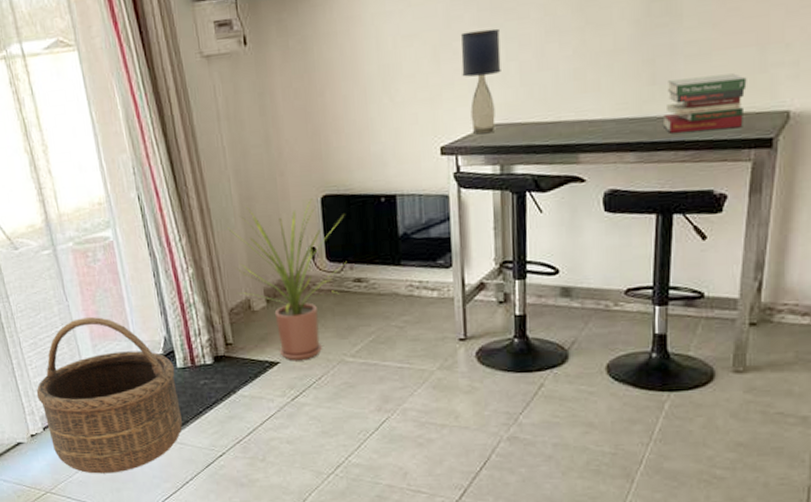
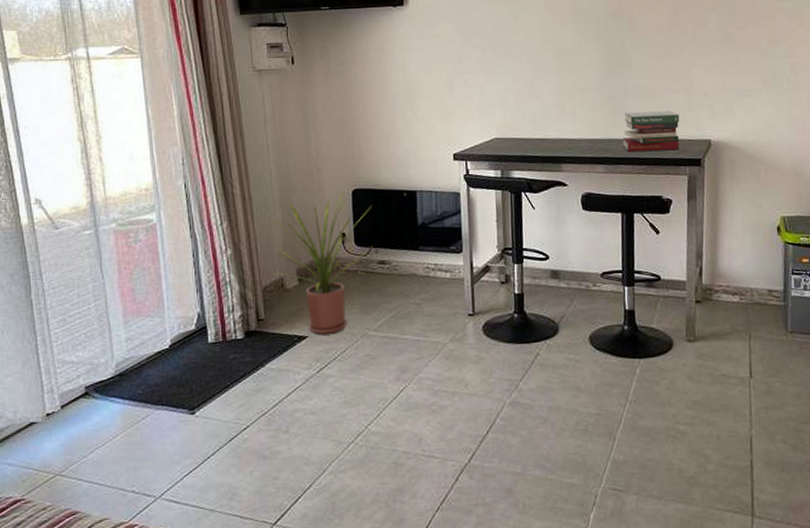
basket: present [36,316,182,474] -> none [58,293,208,453]
table lamp: present [460,28,501,134] -> none [469,66,501,145]

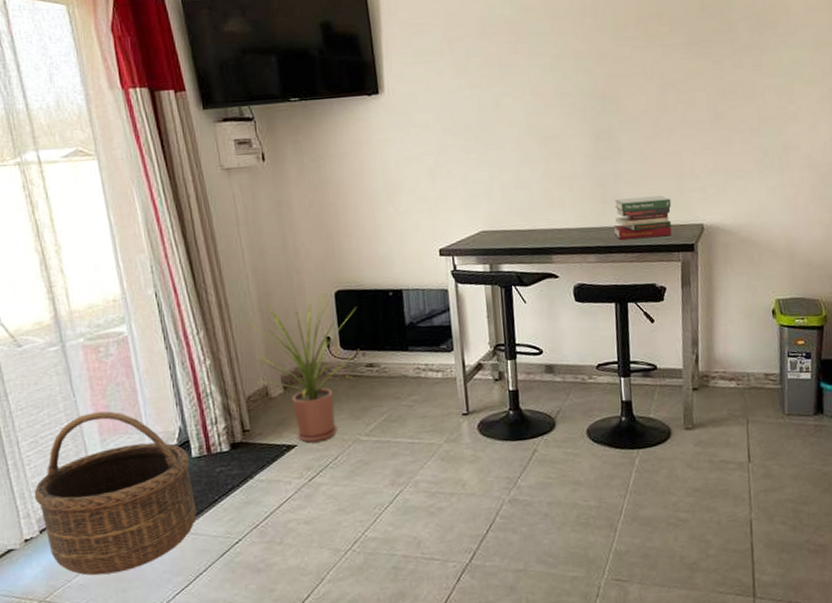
basket: none [58,293,208,453] -> present [34,411,197,576]

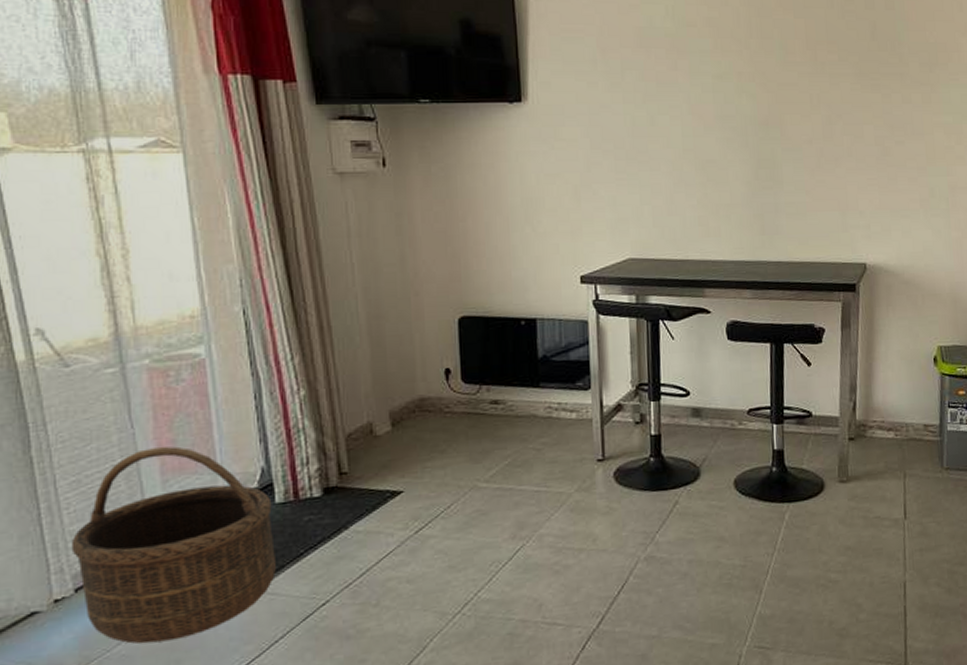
house plant: present [246,293,360,443] -> none [351,319,484,489]
books: present [614,195,672,240] -> none [772,231,834,275]

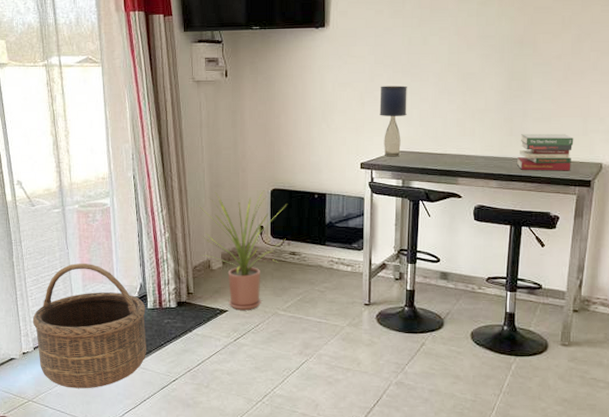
house plant: none [351,319,484,489] -> present [199,190,286,310]
table lamp: none [599,176,636,267] -> present [379,85,407,157]
books: none [772,231,834,275] -> present [517,134,574,171]

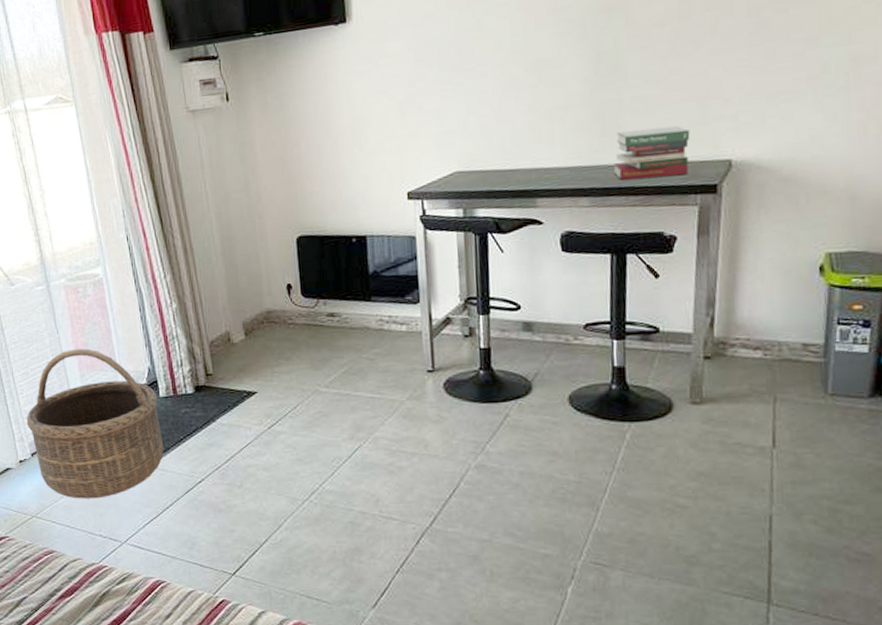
house plant: present [199,190,286,310] -> none [209,239,321,390]
table lamp: present [379,85,407,157] -> none [424,86,462,181]

